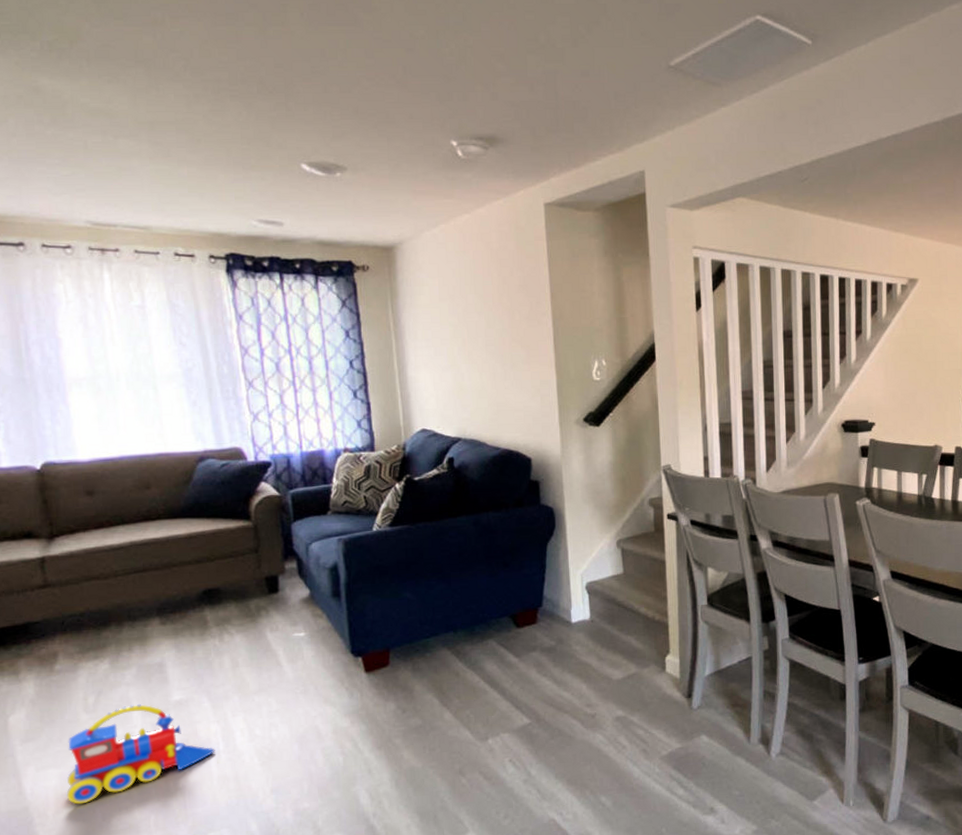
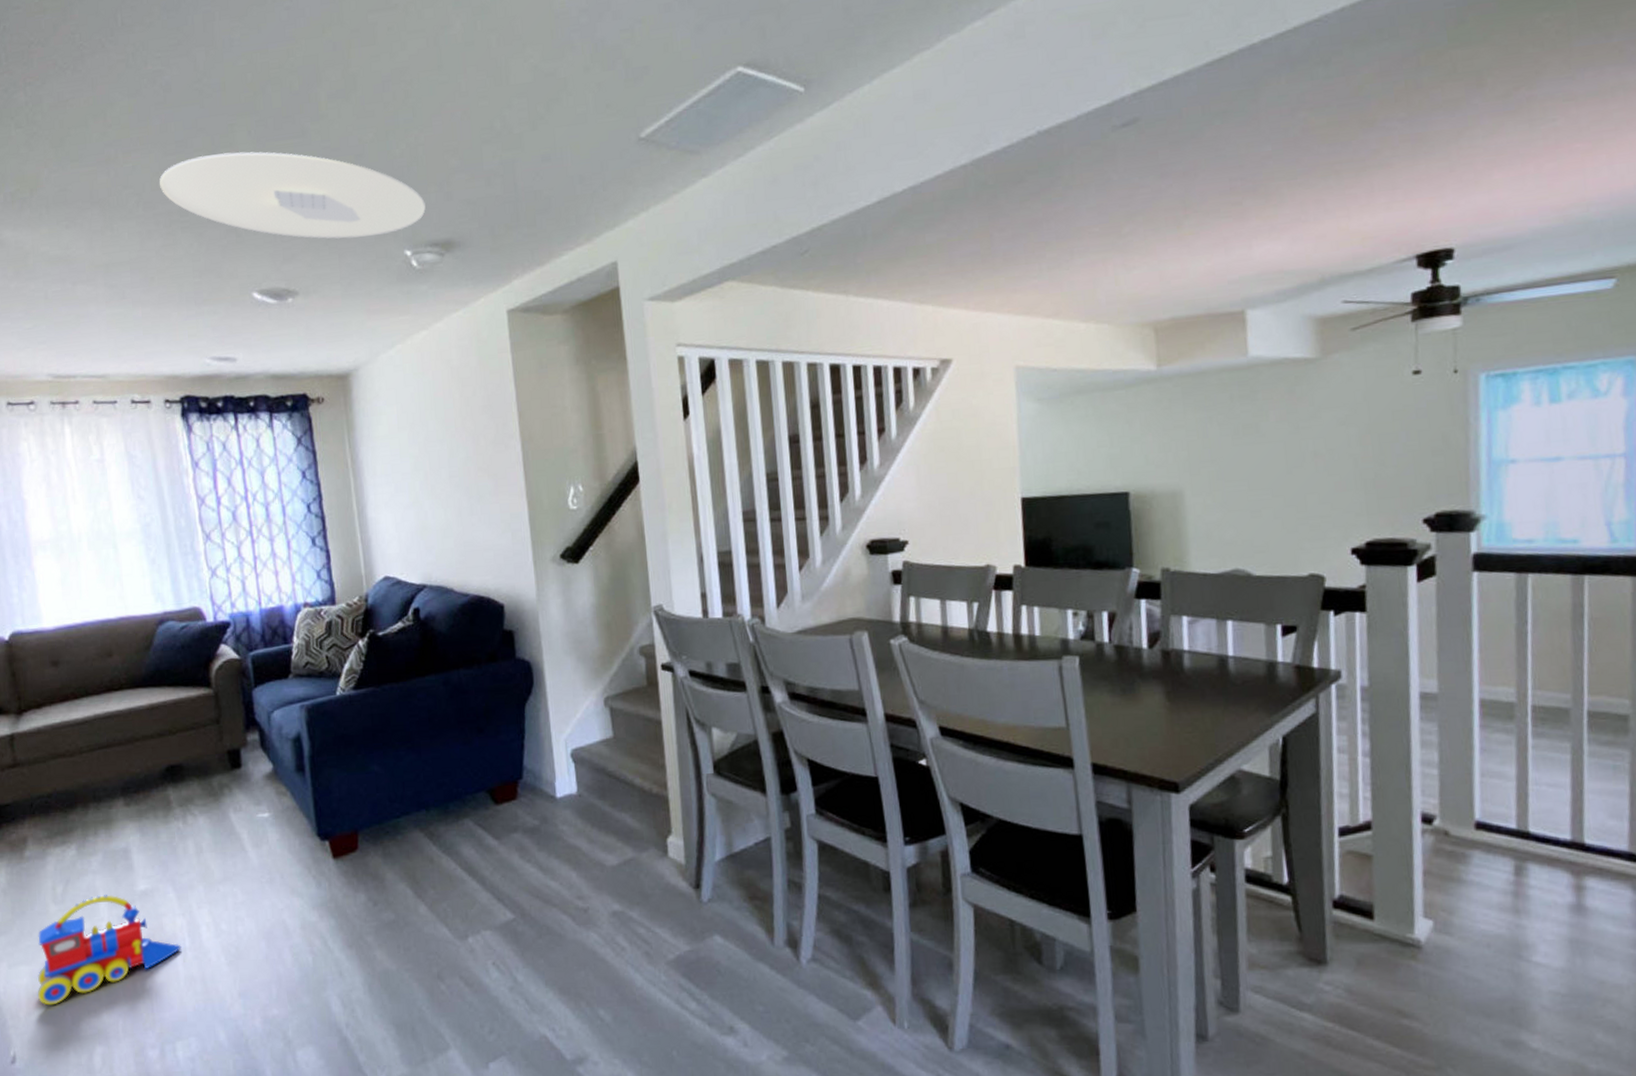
ceiling light: none [208,31,472,124] -> present [159,151,426,239]

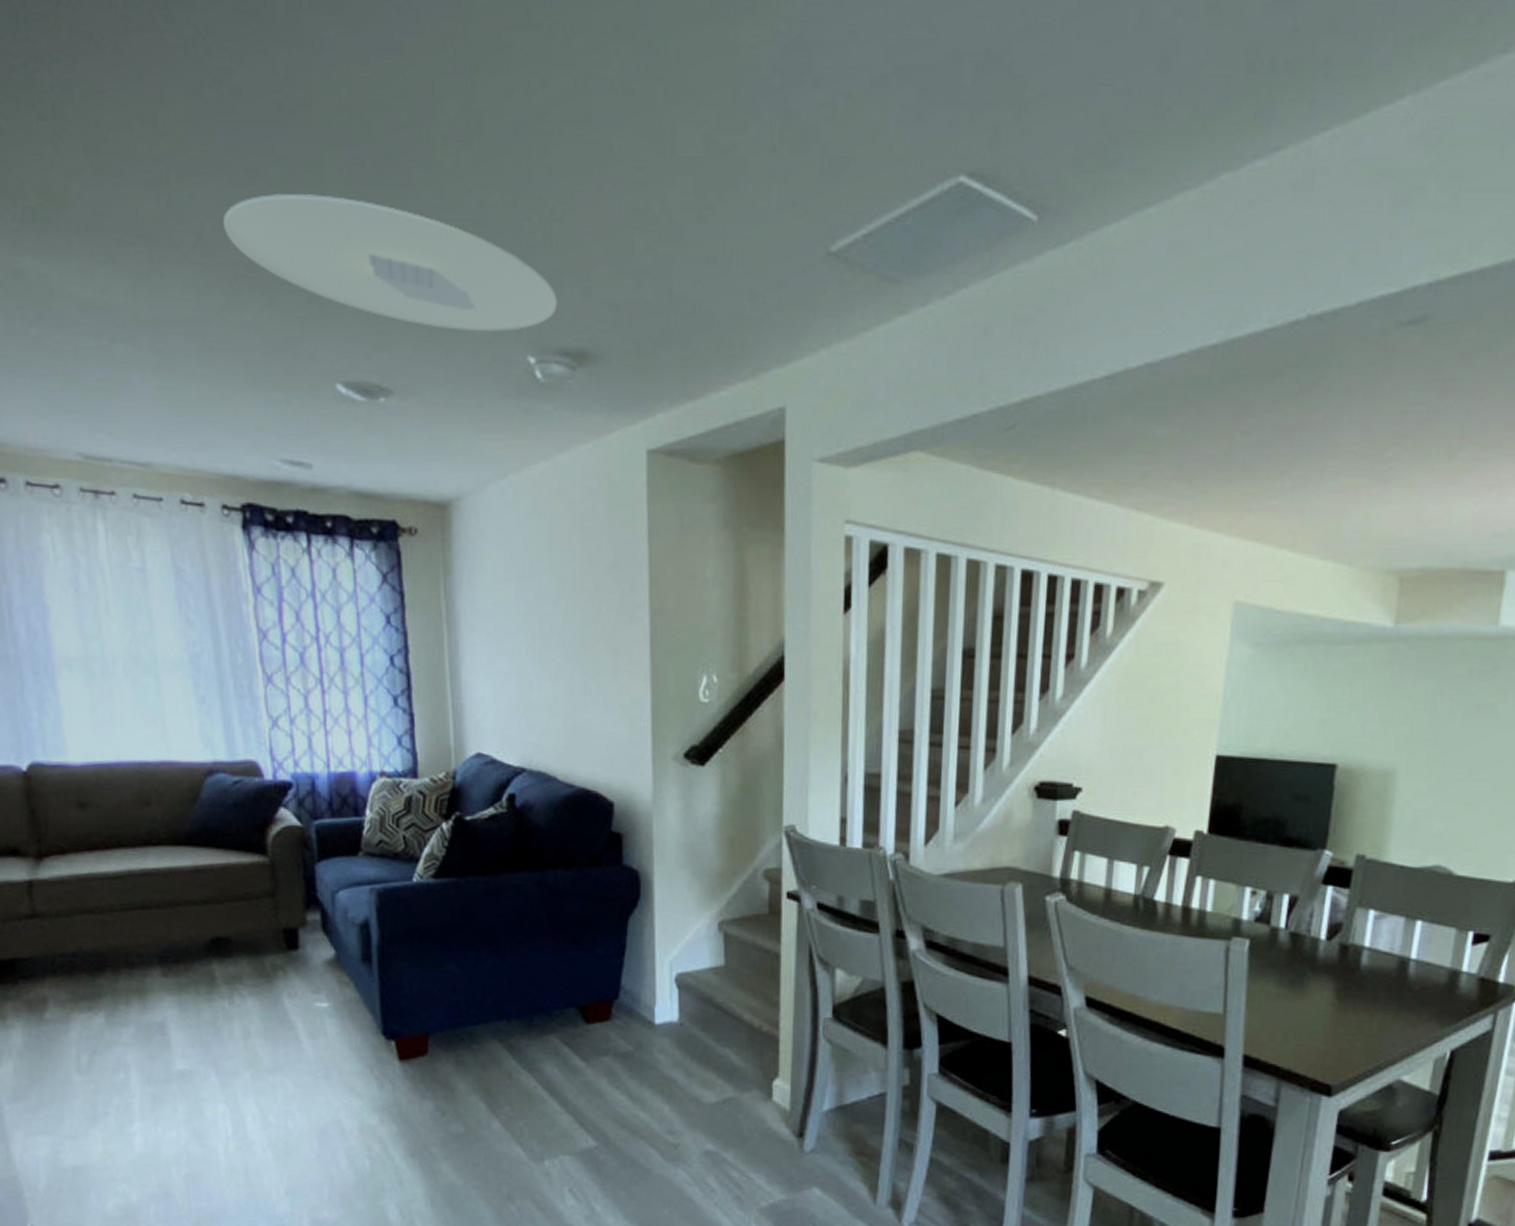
toy train: present [37,895,181,1006] -> none [58,1070,223,1181]

